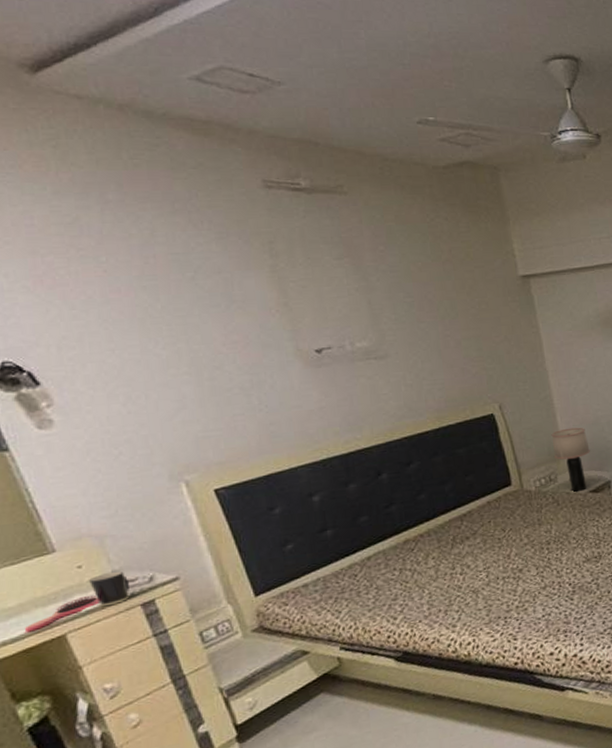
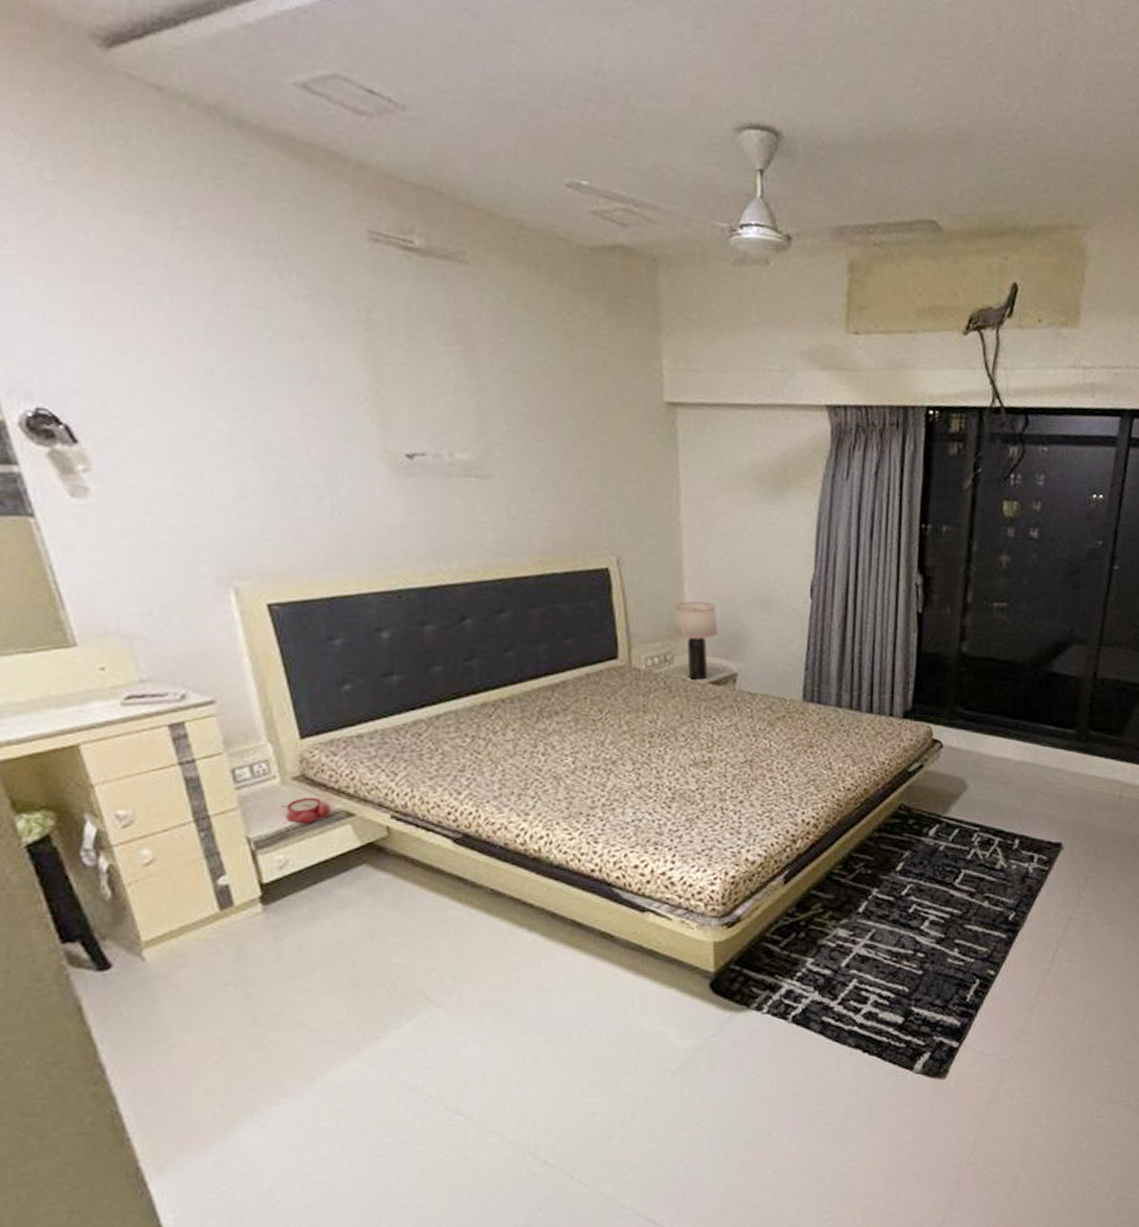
hairbrush: present [24,595,100,633] -> none [32,703,121,735]
mug: present [89,570,131,607] -> none [112,681,158,721]
alarm clock: none [245,643,289,668] -> present [281,797,331,825]

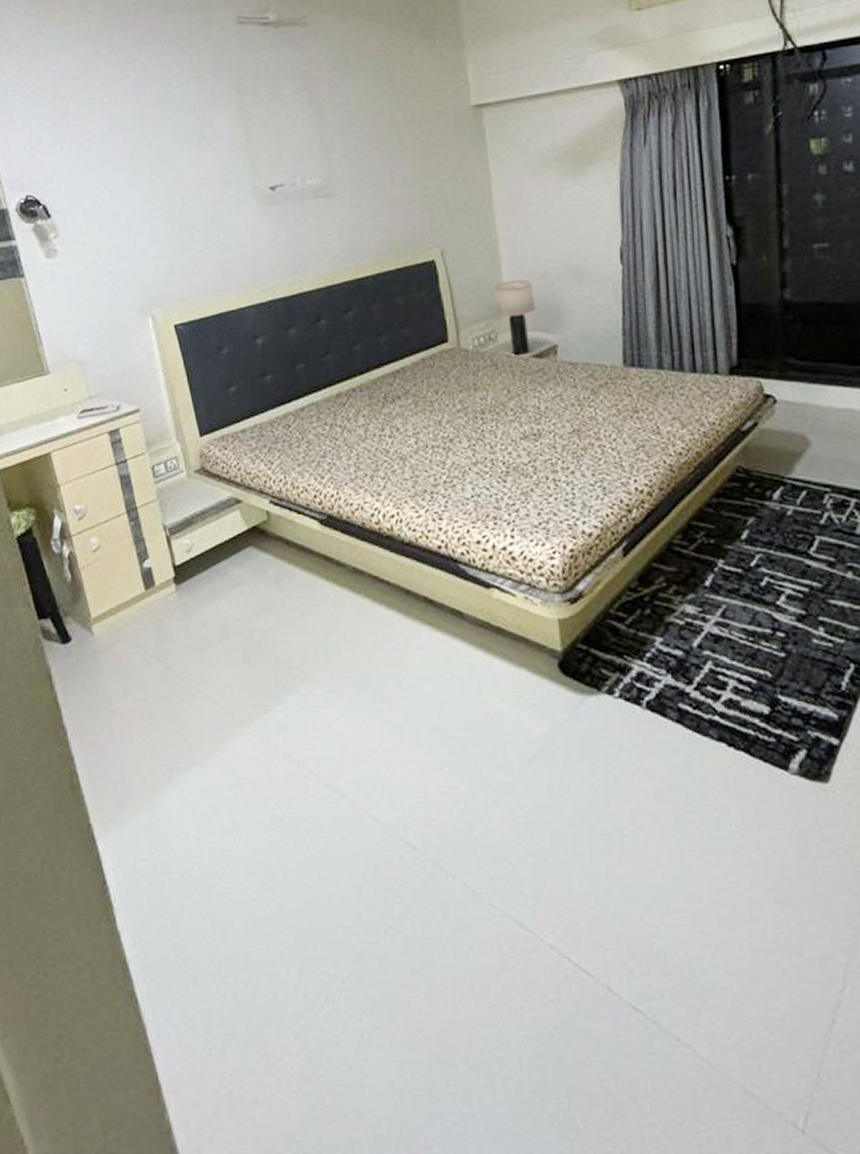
alarm clock: present [281,797,331,825] -> none [187,487,224,512]

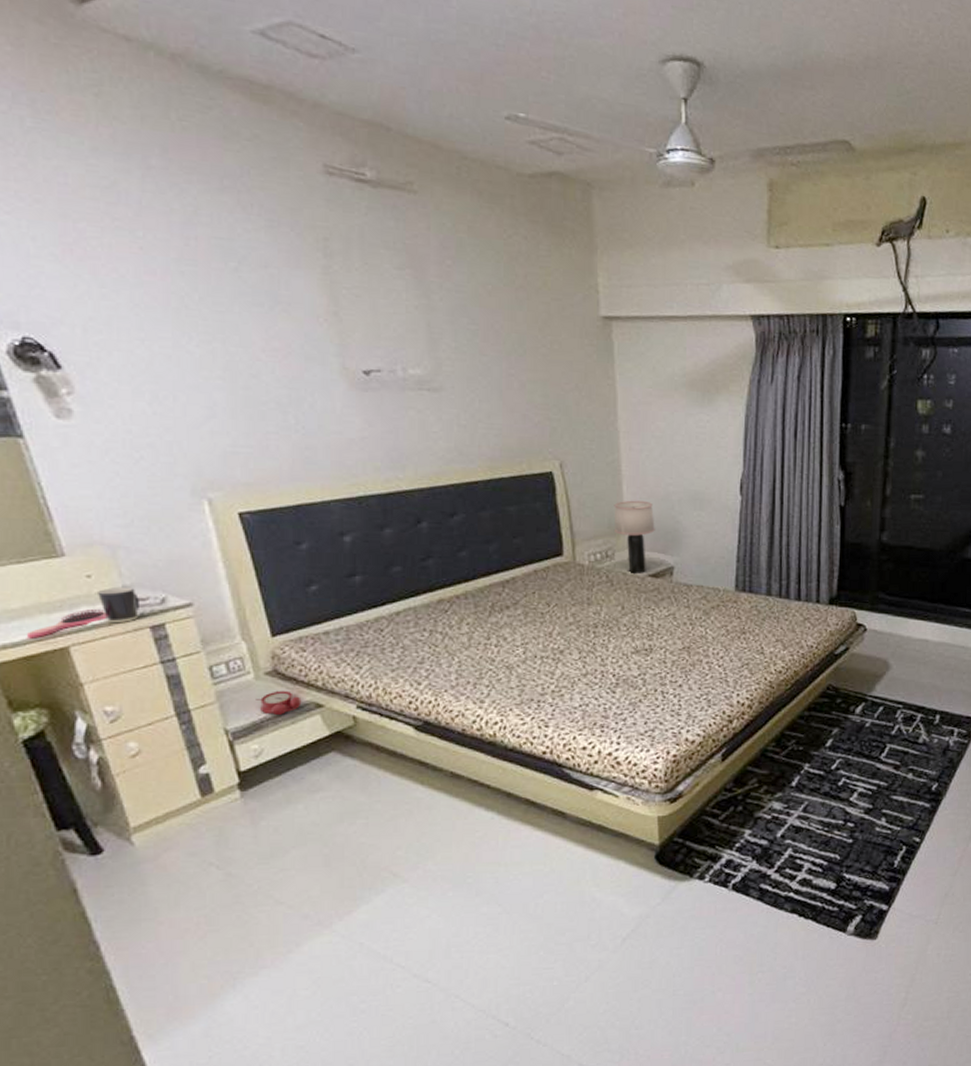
hairbrush: none [21,418,78,447] -> present [26,608,107,639]
mug: none [72,397,102,430] -> present [98,586,141,623]
alarm clock: none [187,487,224,512] -> present [256,690,302,716]

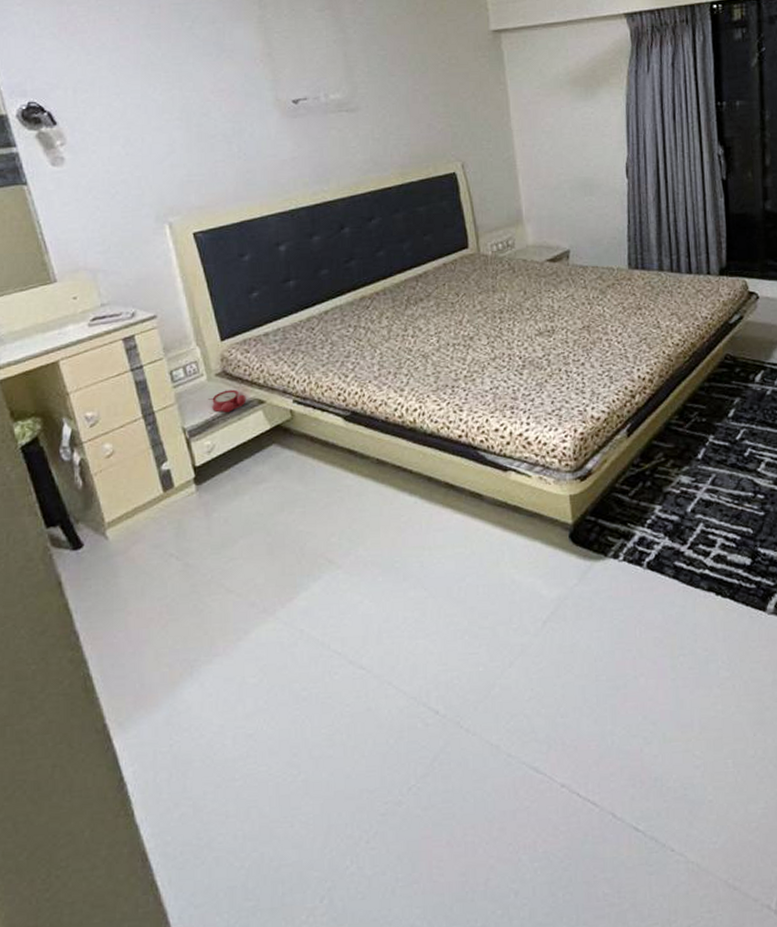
hairbrush: present [26,608,107,639] -> none [25,325,89,356]
mug: present [98,586,141,623] -> none [82,305,115,338]
table lamp: present [614,500,655,573] -> none [511,191,550,259]

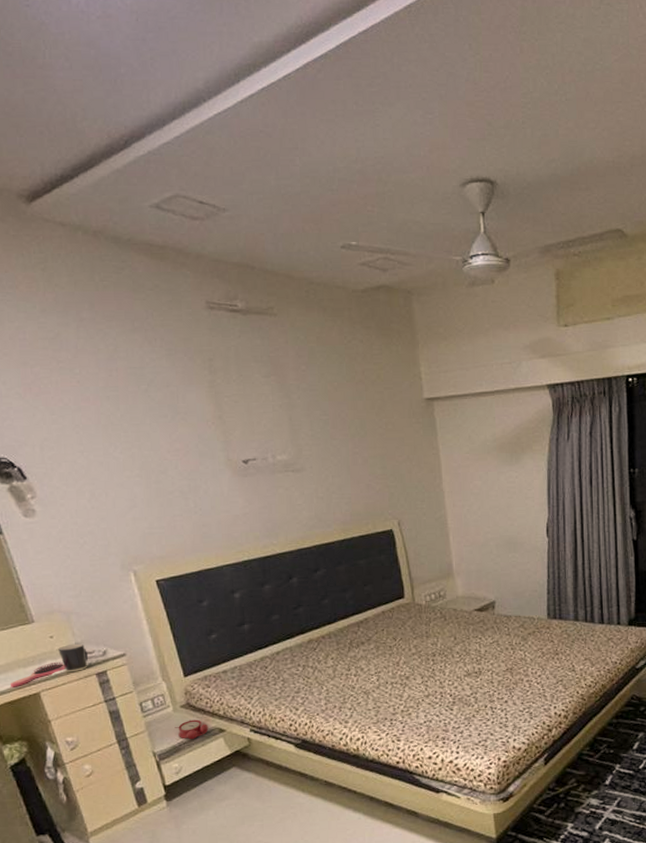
hairbrush: none [25,325,89,356] -> present [10,661,65,687]
mug: none [82,305,115,338] -> present [58,643,89,673]

